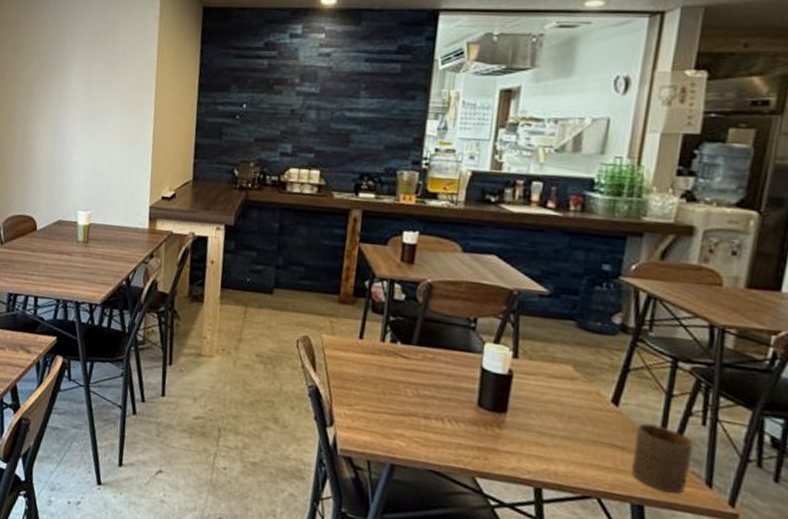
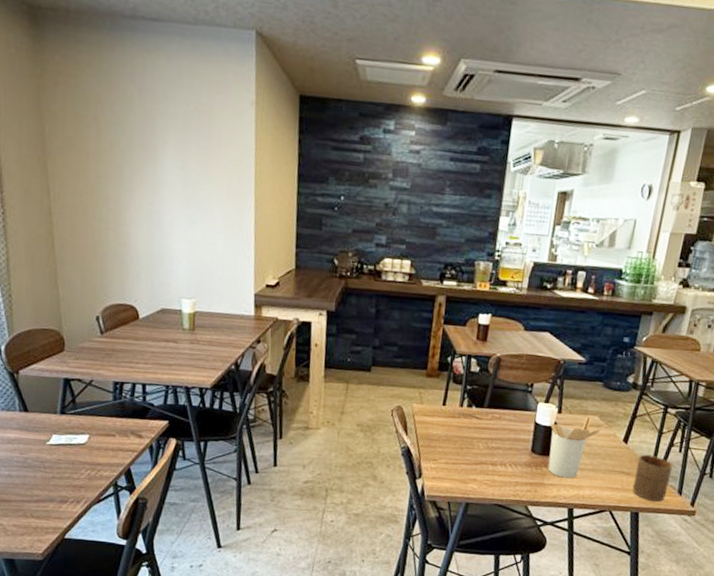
utensil holder: none [502,363,575,447] -> present [548,415,600,479]

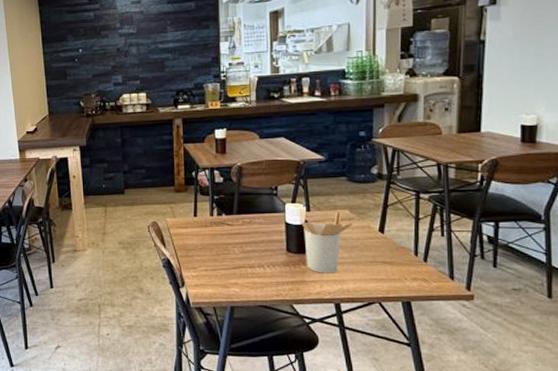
cup: present [633,454,673,502] -> none [398,242,438,288]

